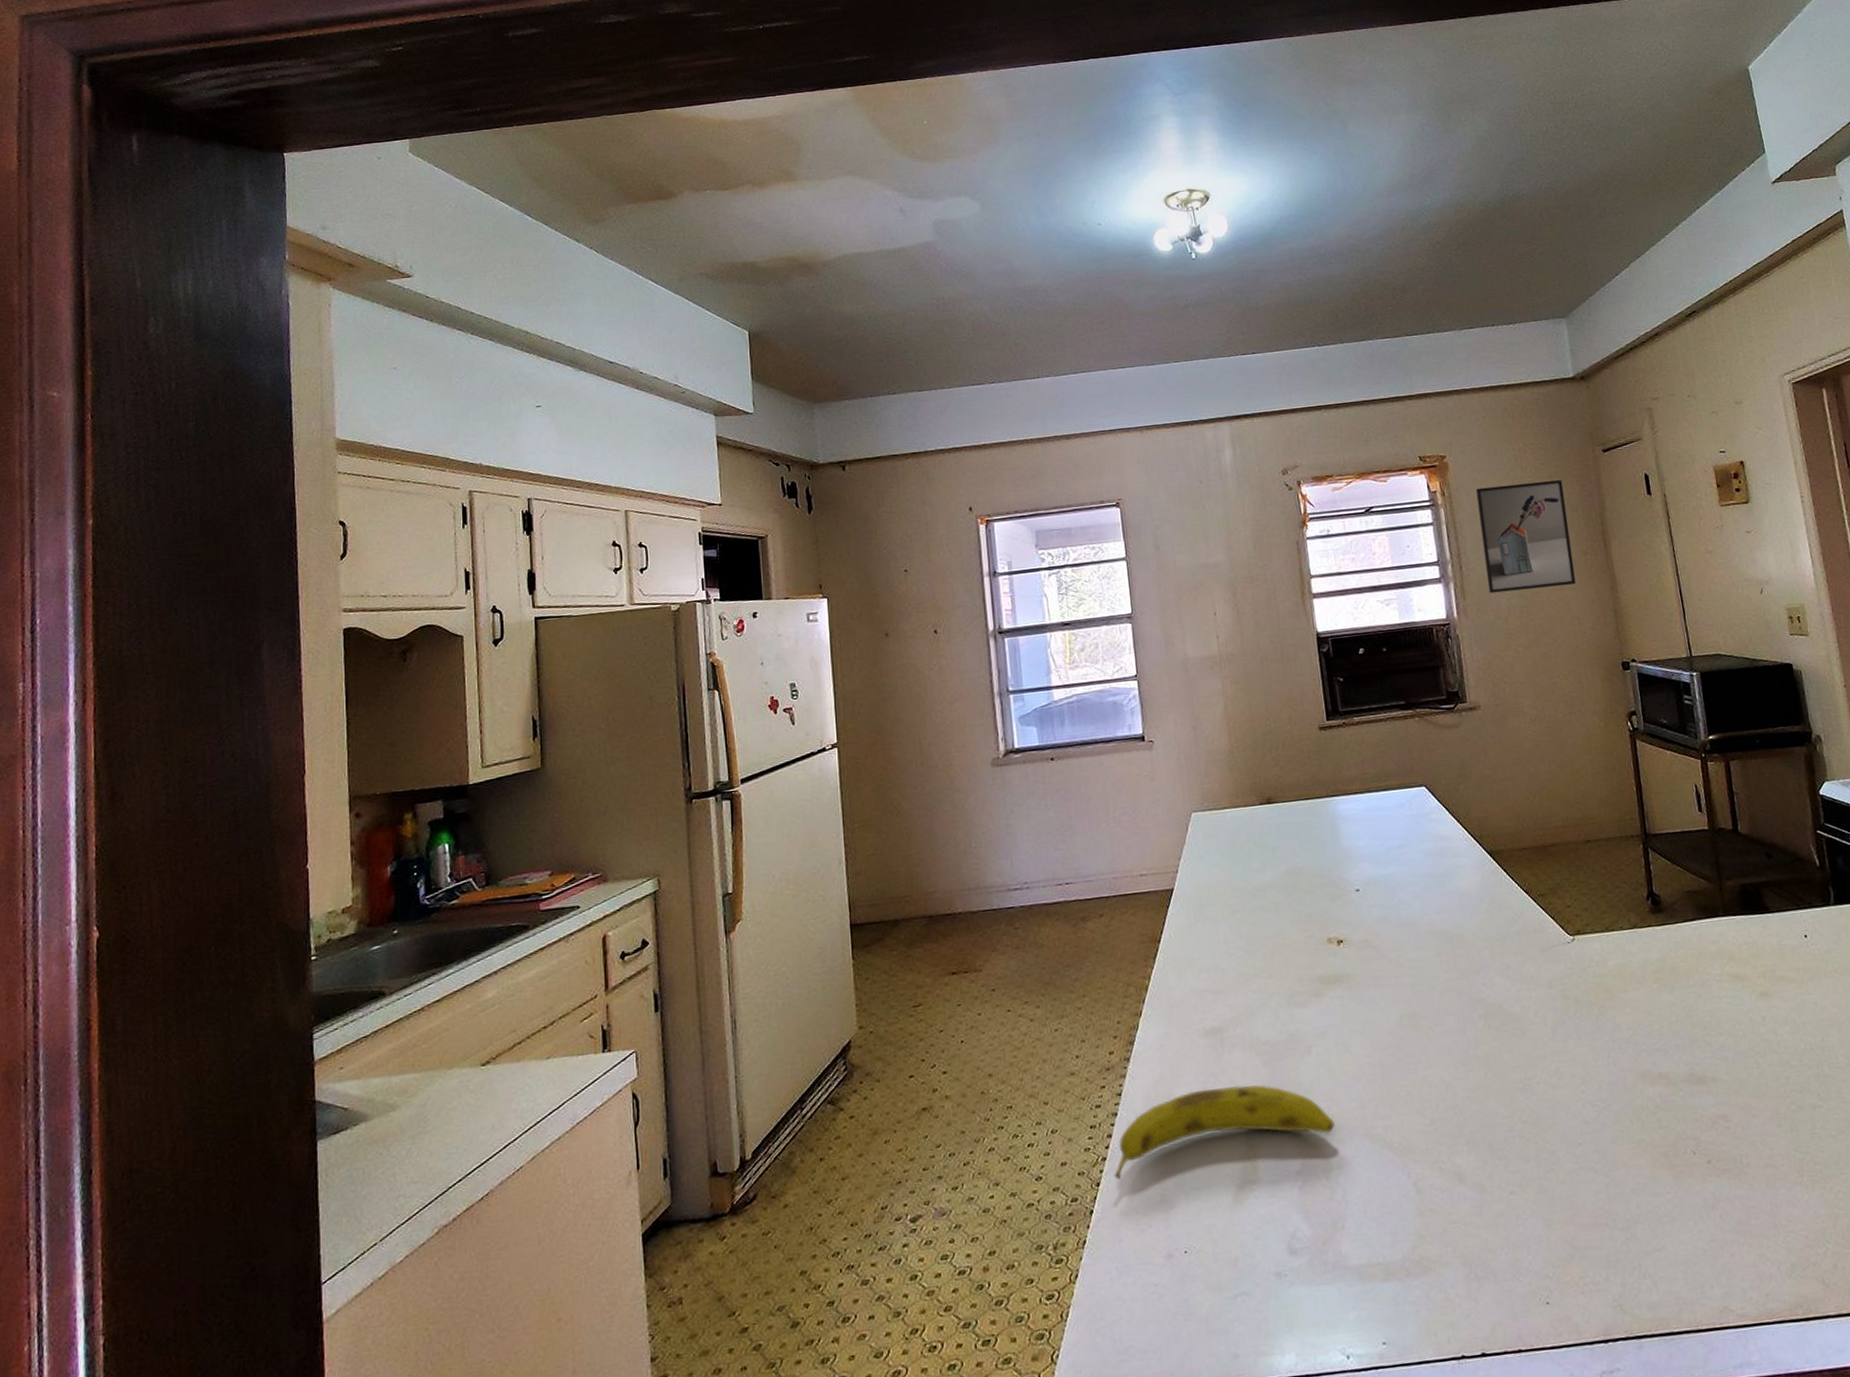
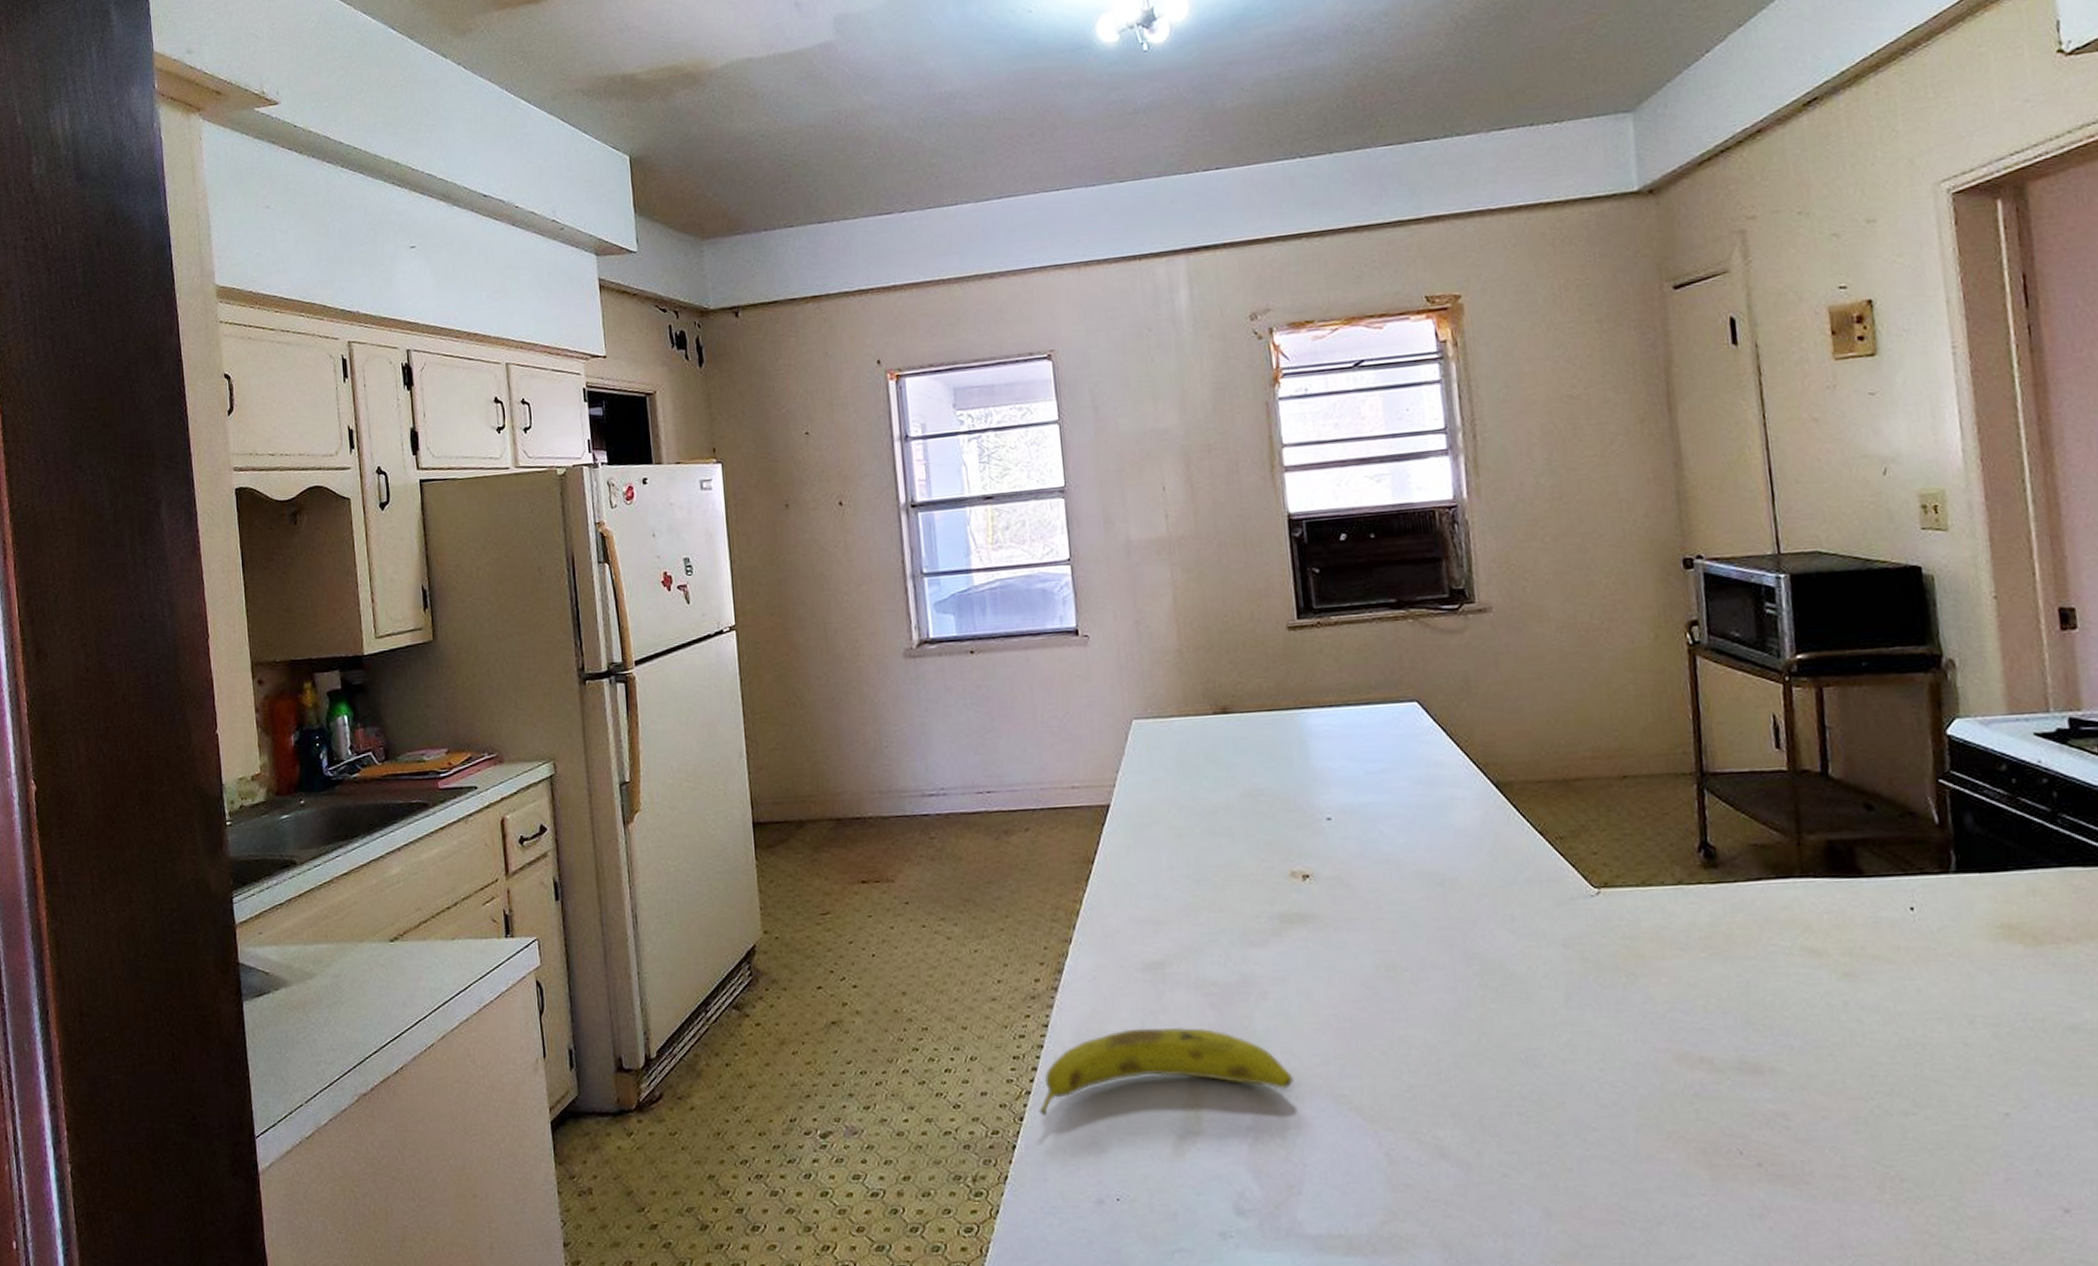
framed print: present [1475,480,1576,594] -> none [1498,325,1627,469]

